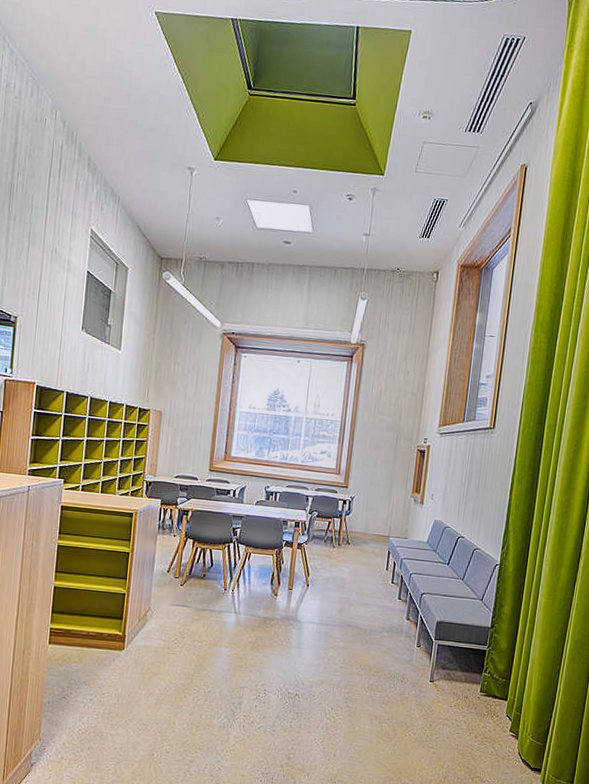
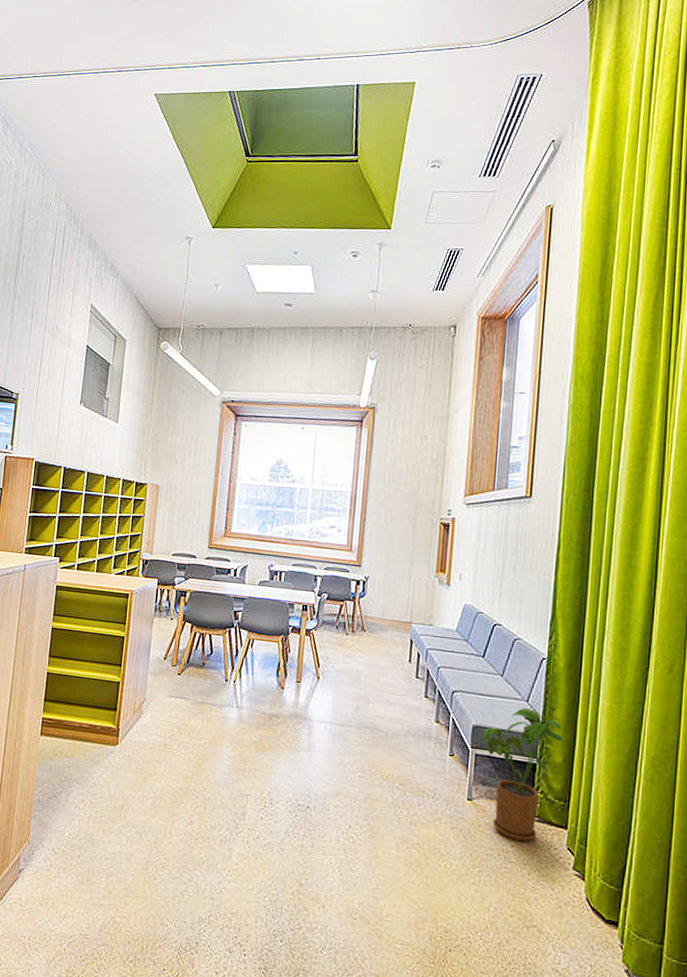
house plant: none [445,605,509,713] -> present [483,708,564,842]

